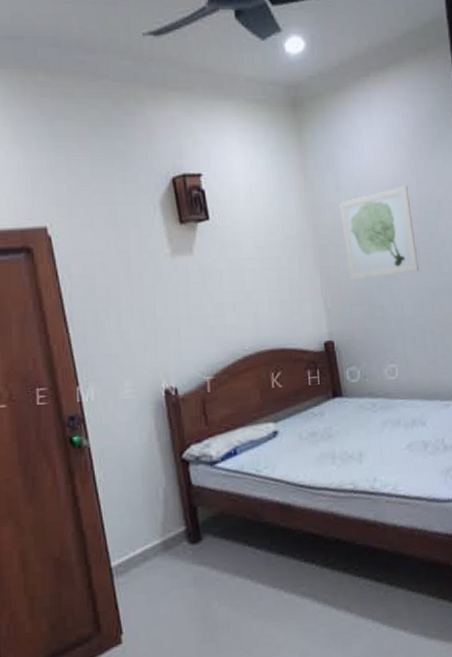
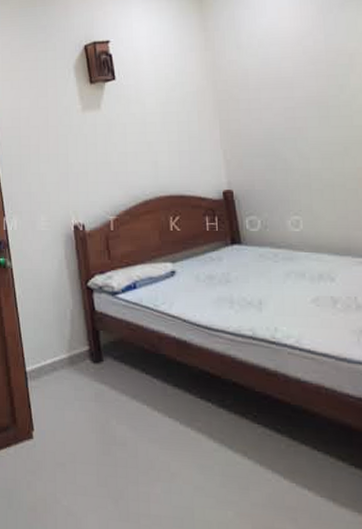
wall art: present [339,185,419,281] -> none [240,40,327,133]

